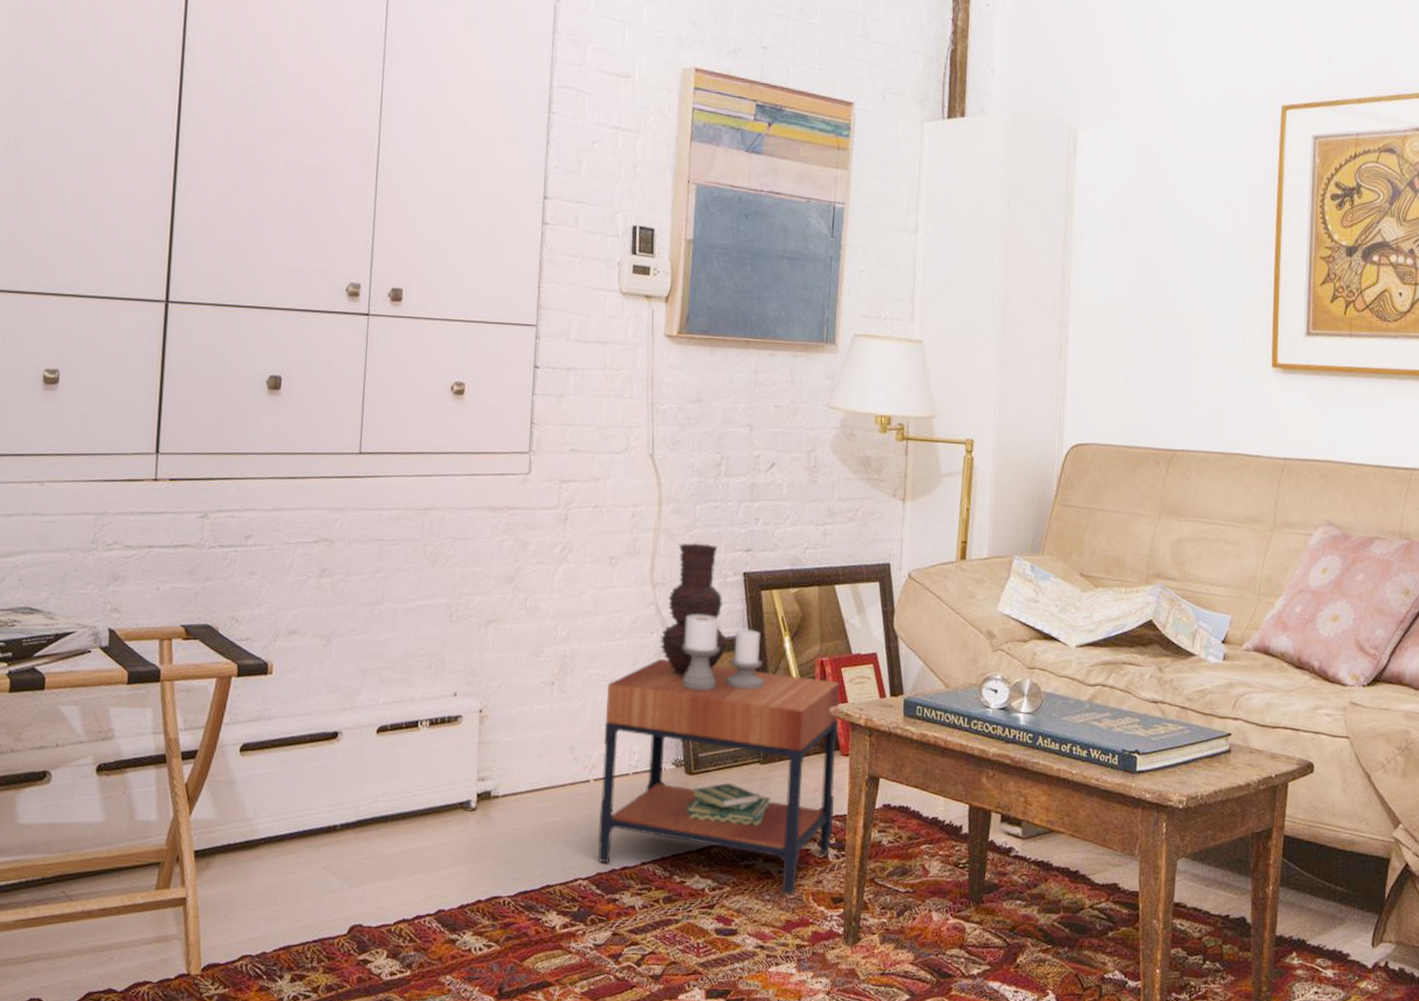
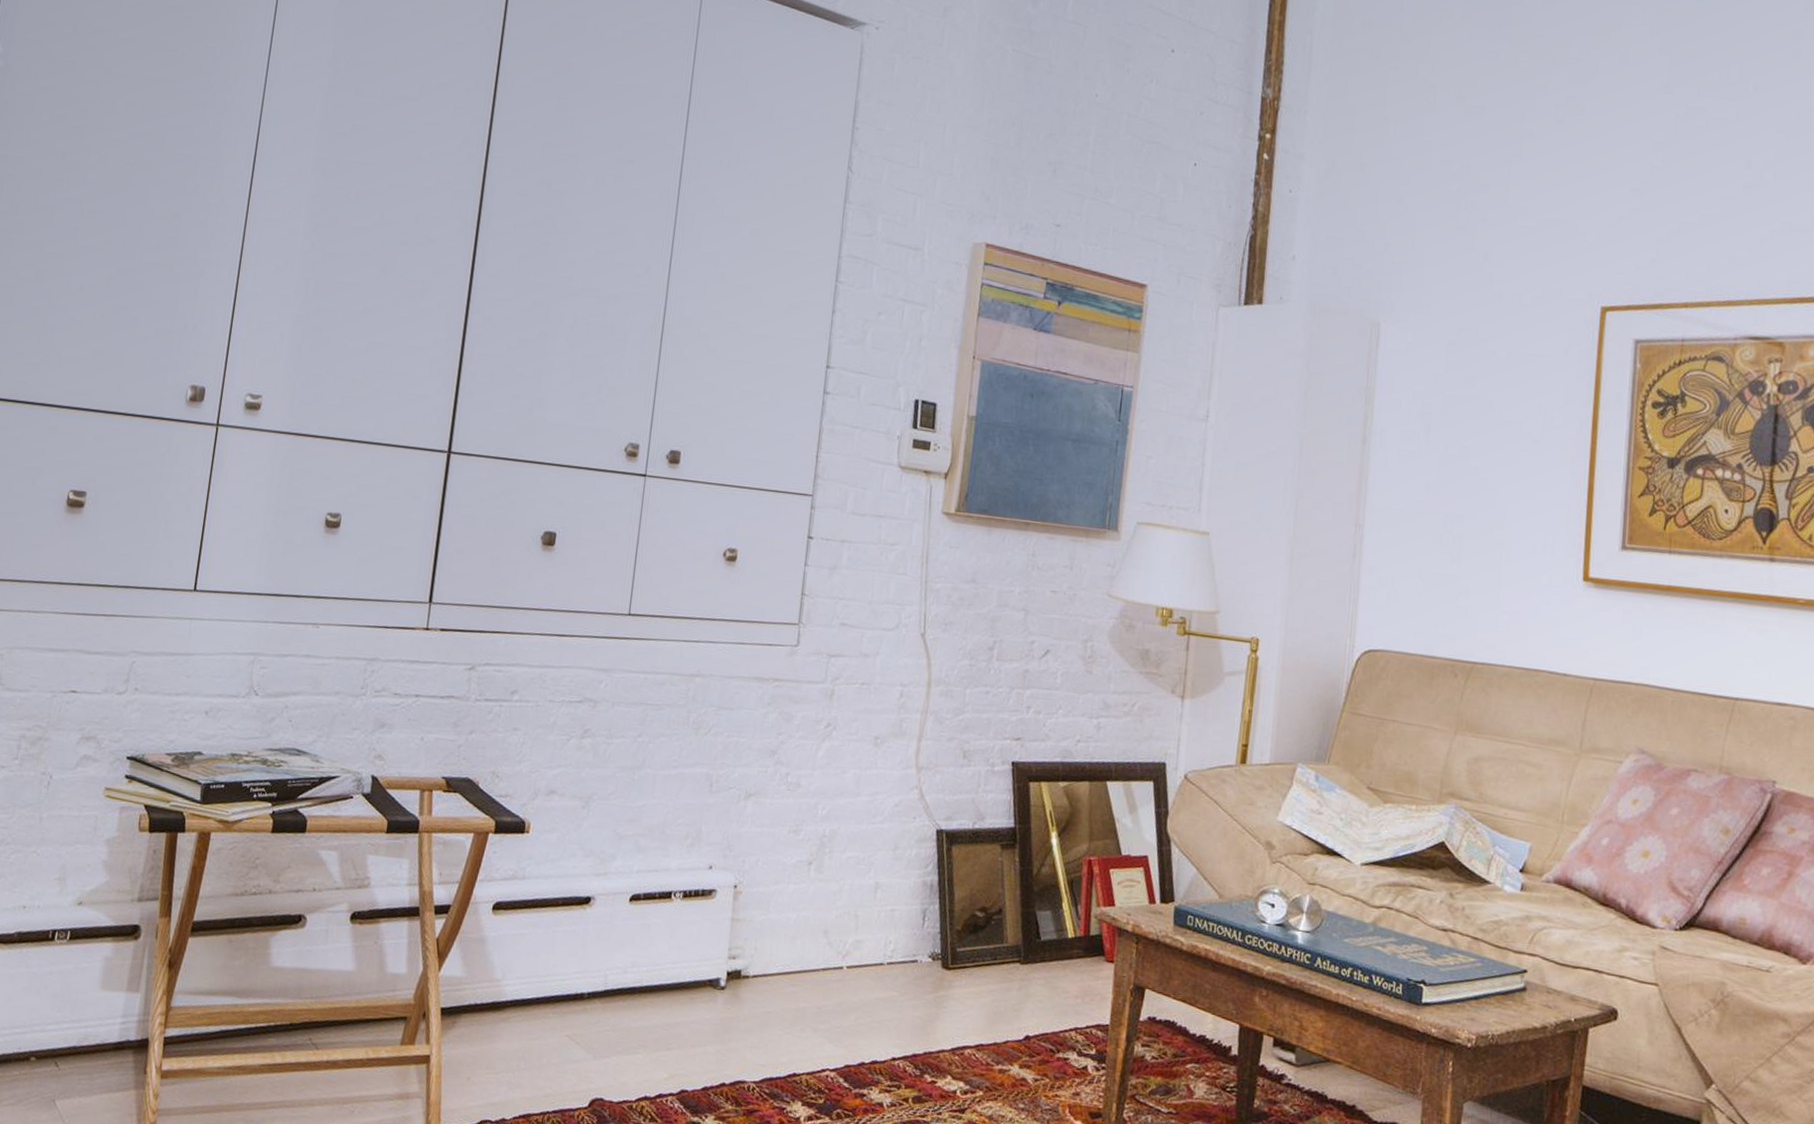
side table: present [598,614,840,895] -> none [847,802,1107,1106]
vase: present [660,543,726,677] -> none [921,727,991,867]

